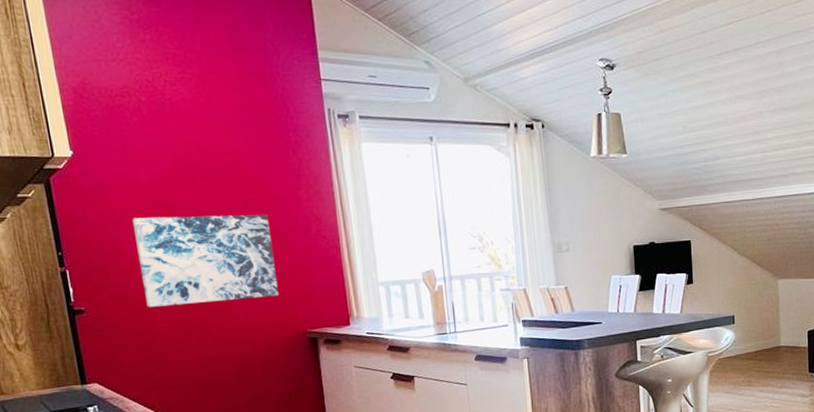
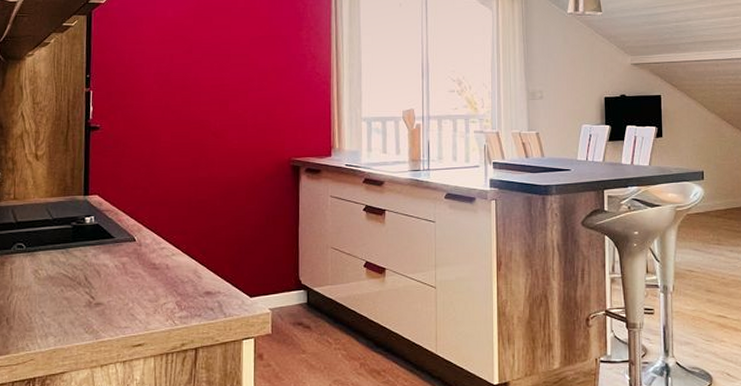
wall art: present [133,214,278,307] -> none [153,48,271,128]

